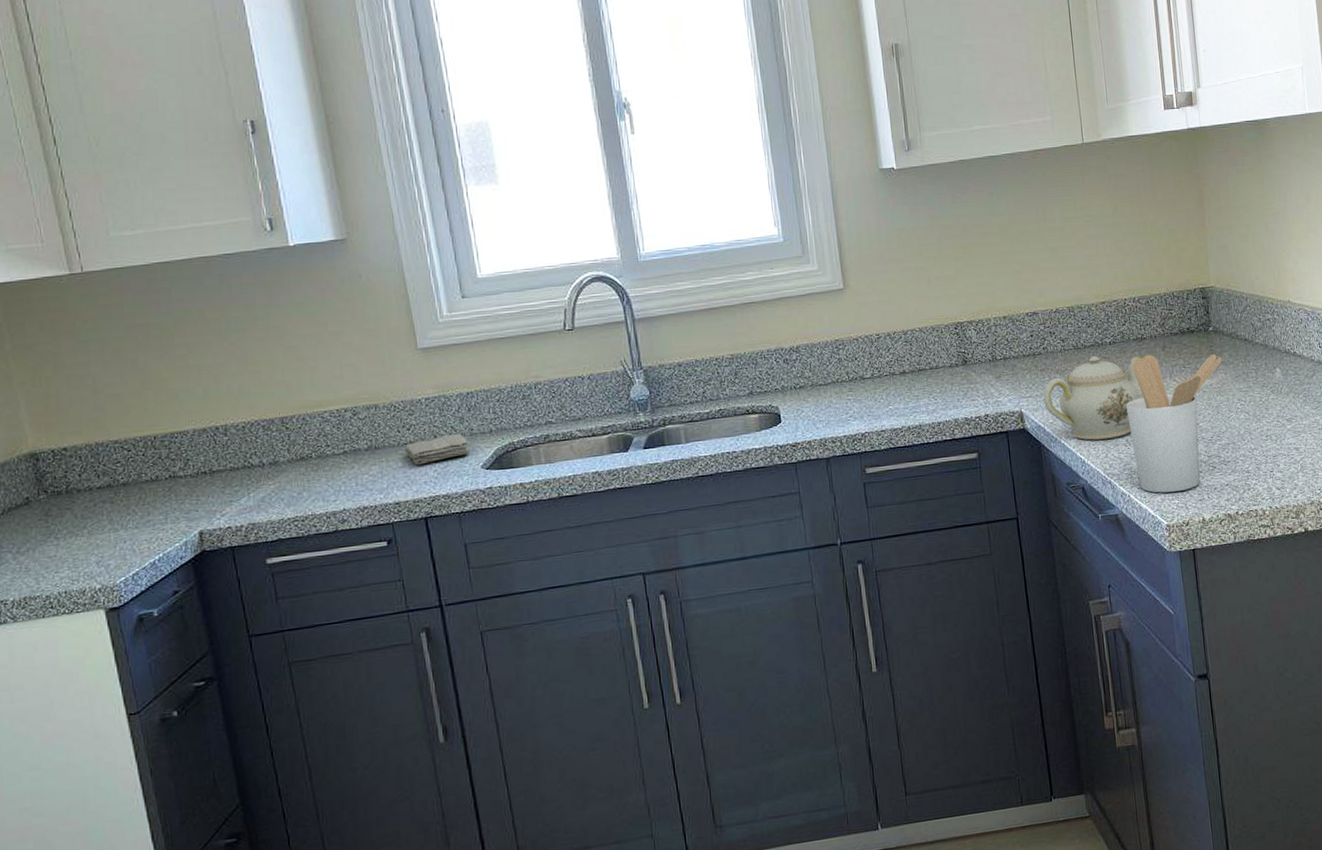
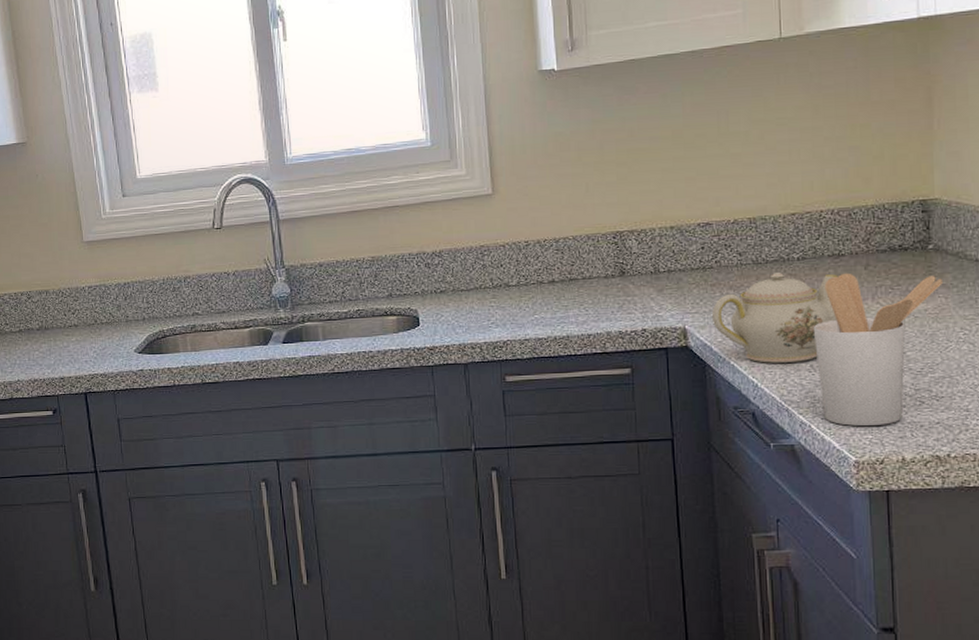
washcloth: present [404,433,470,466] -> none [69,319,125,346]

